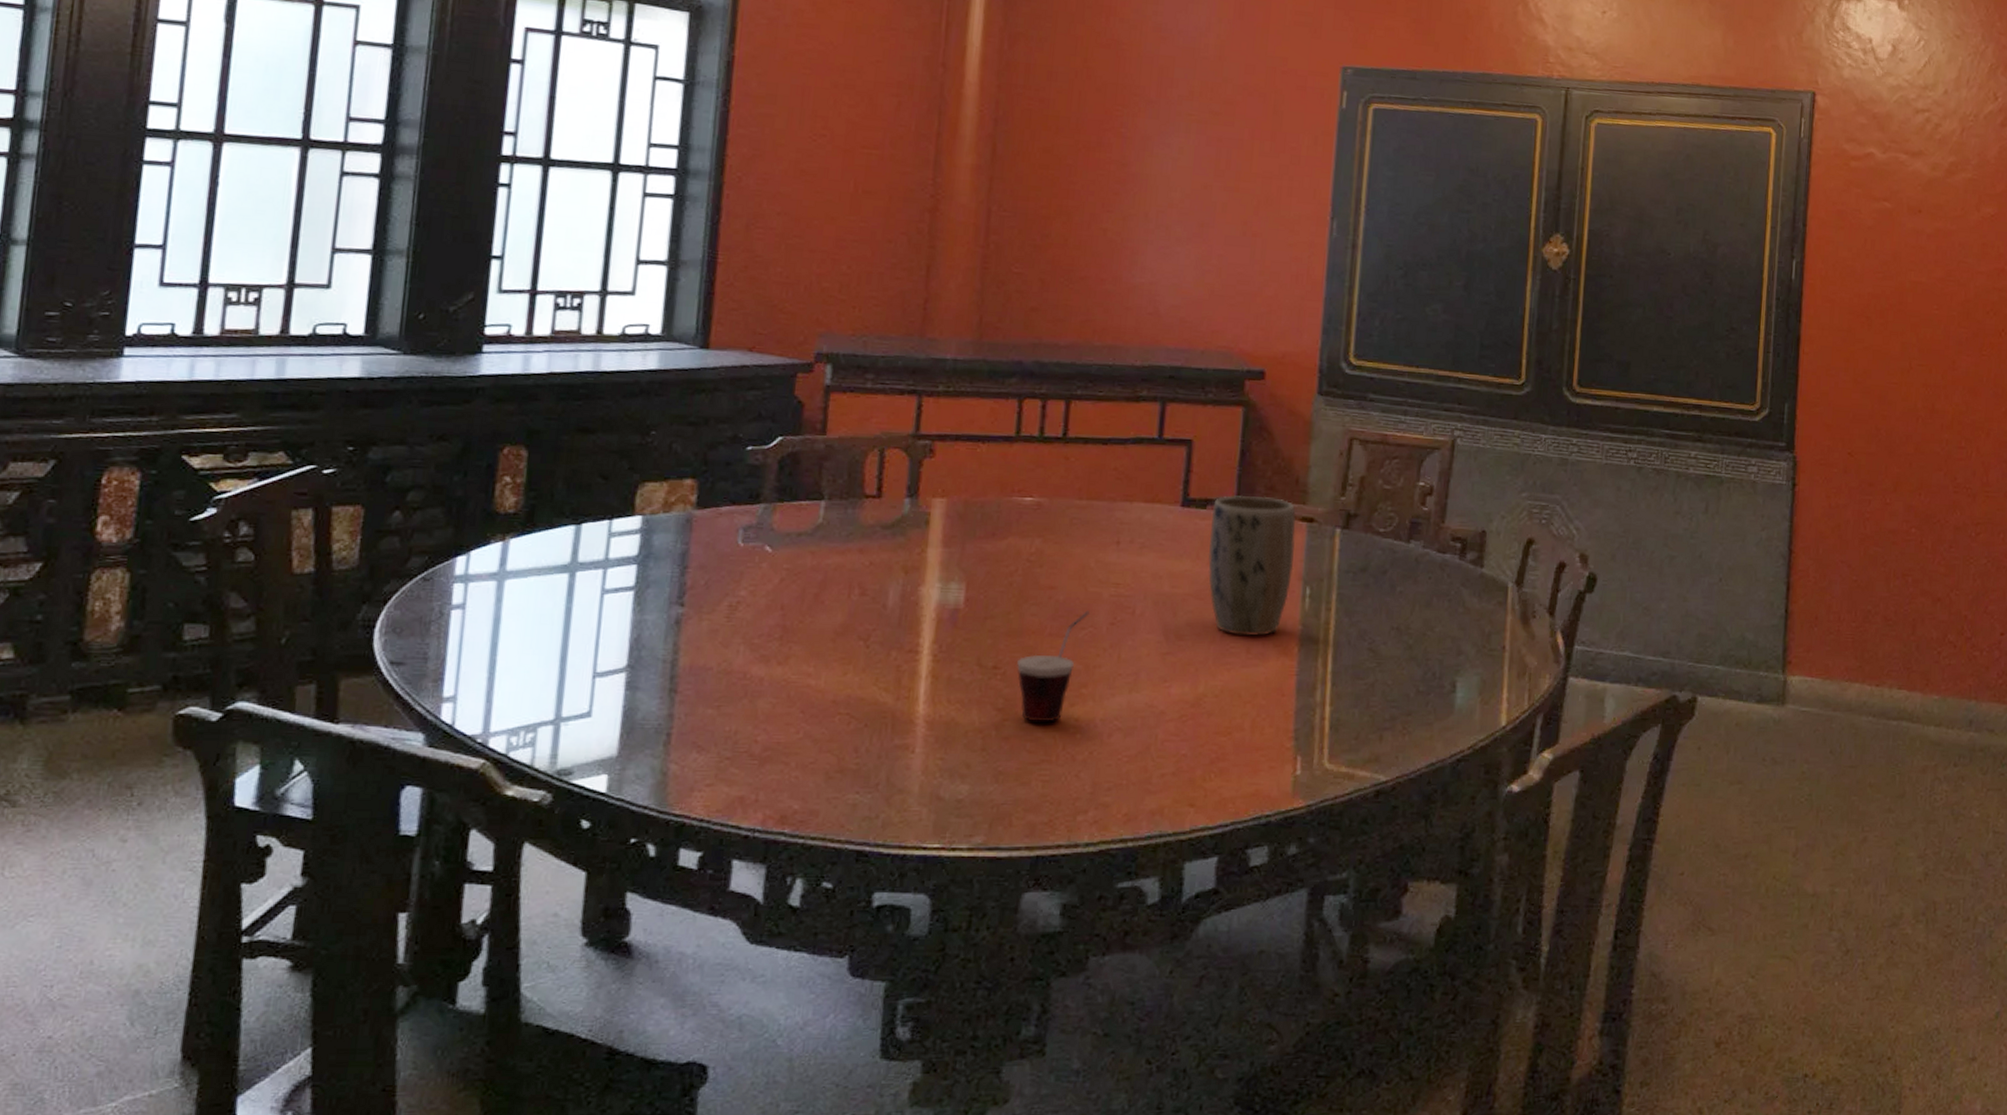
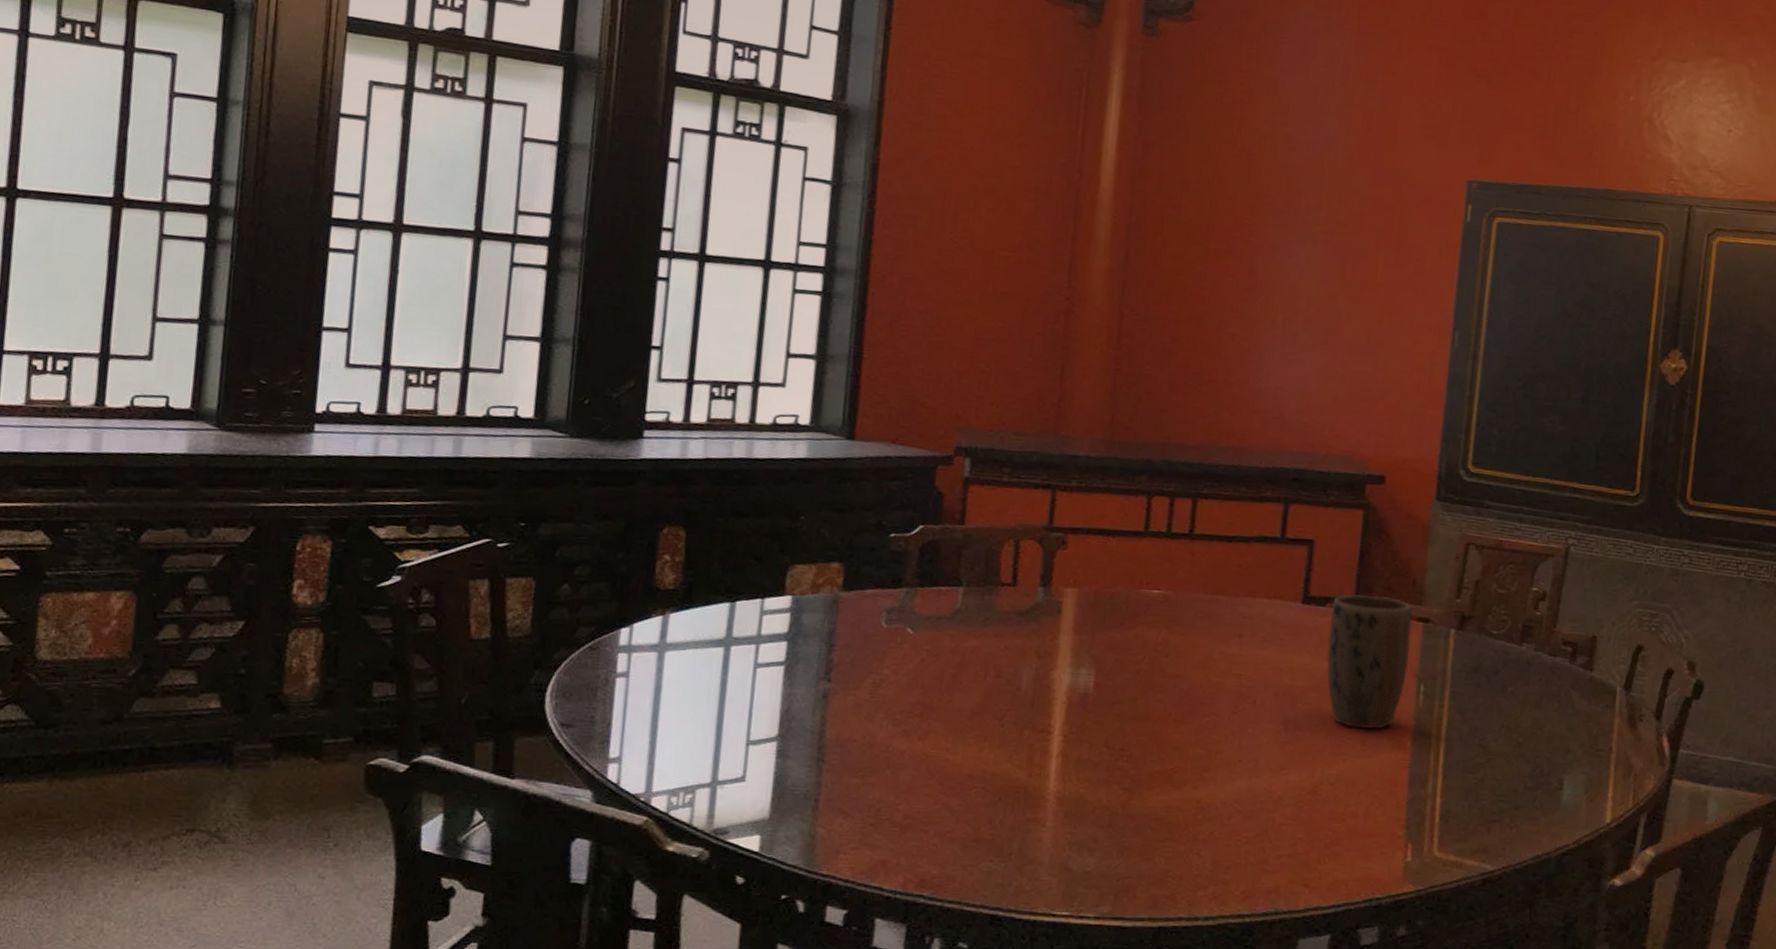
cup: present [1017,610,1090,723] -> none [1143,699,1213,803]

